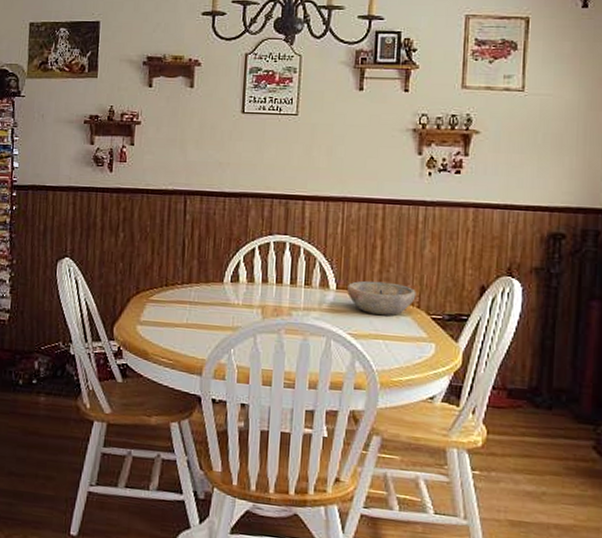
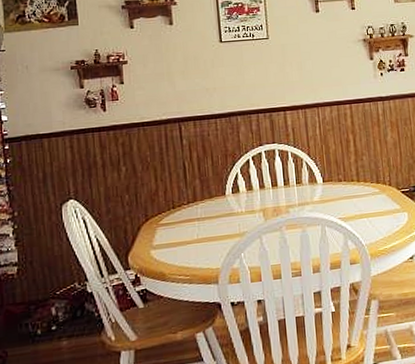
bowl: present [347,280,416,315] -> none [332,168,387,198]

